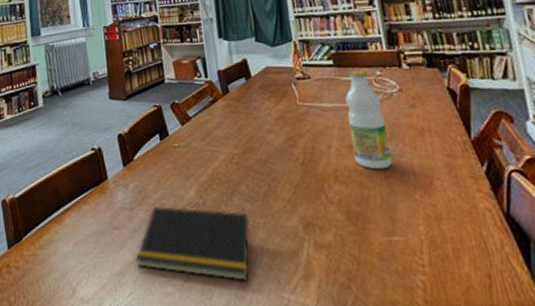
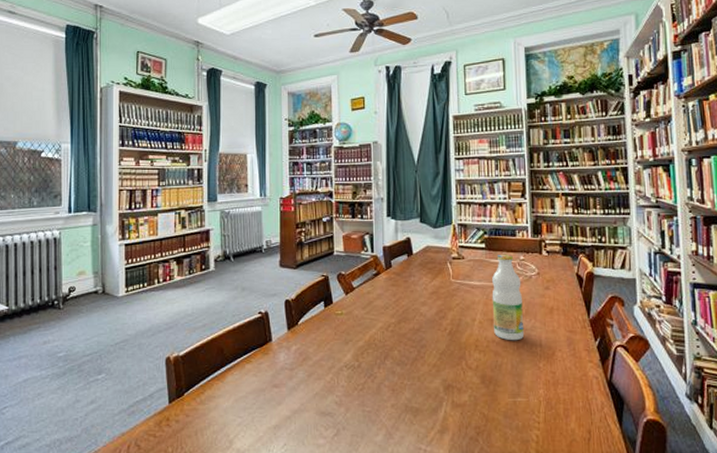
notepad: present [135,205,250,282] -> none [292,366,398,435]

